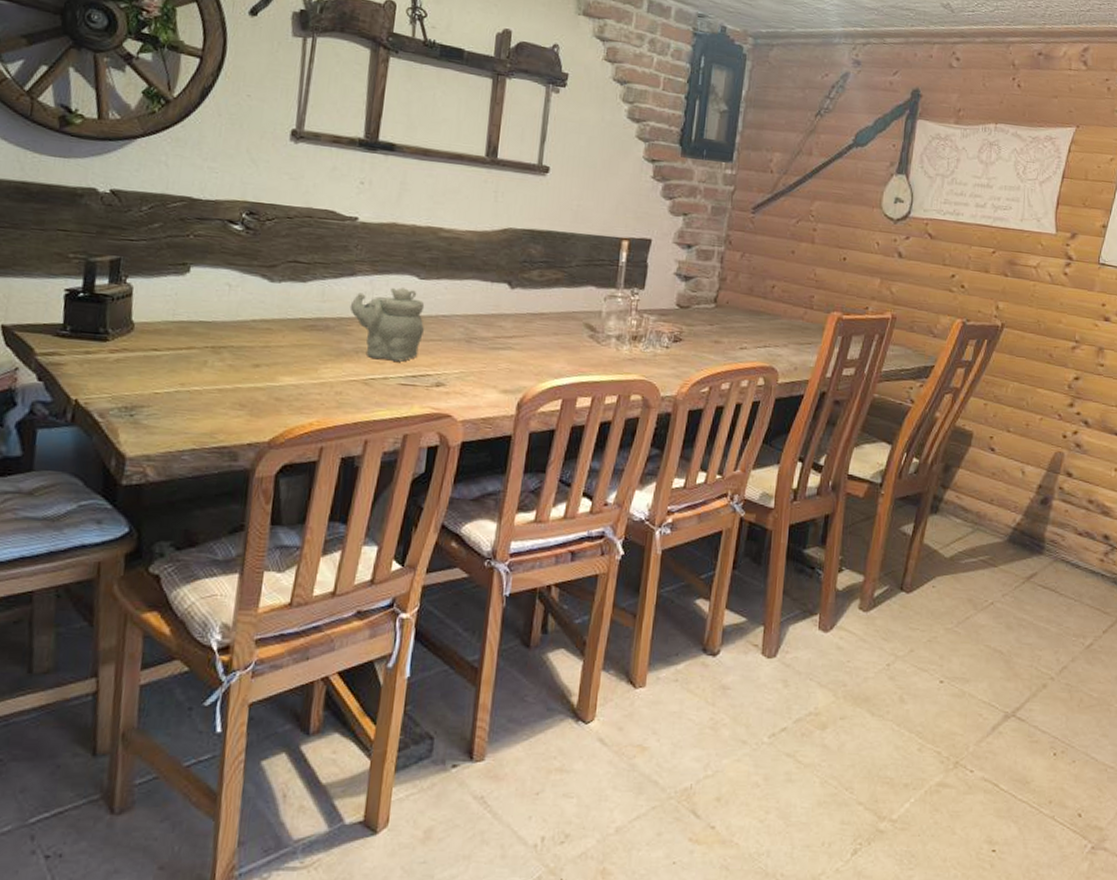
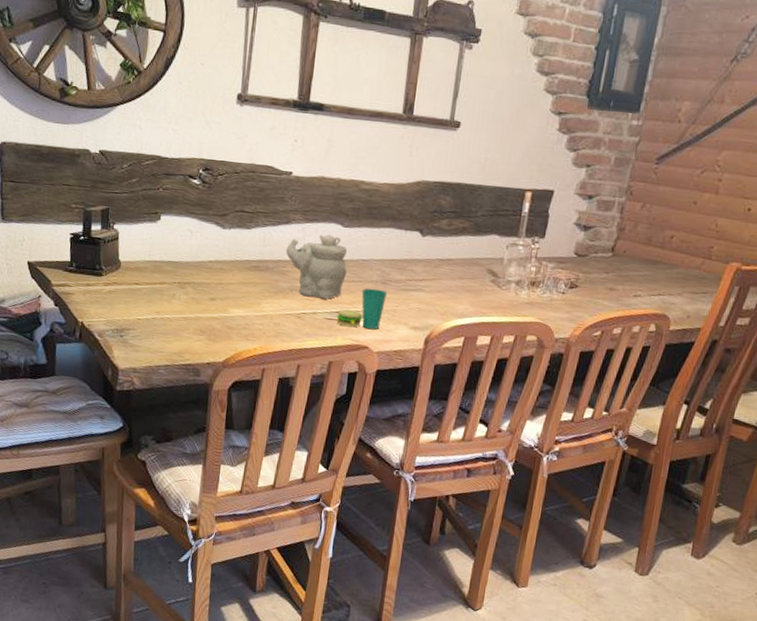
cup: none [412,347,473,395] -> present [336,288,388,330]

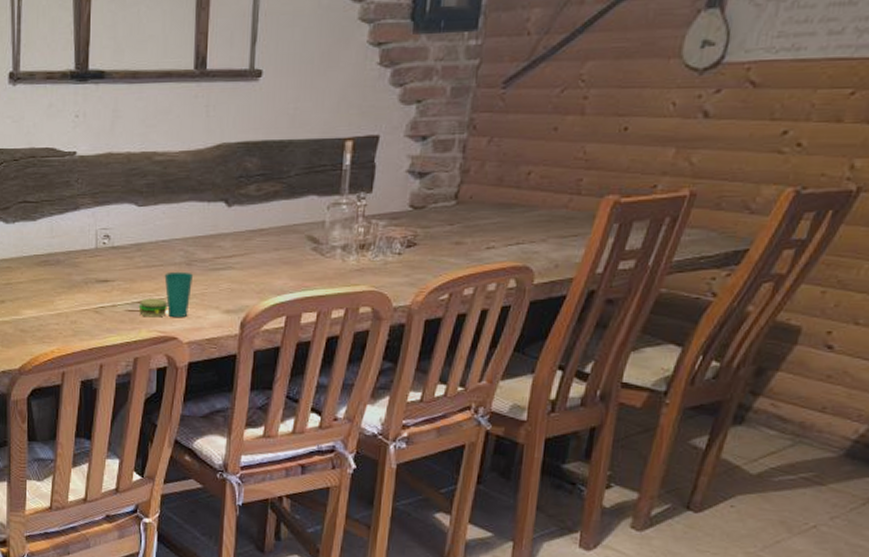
teapot: present [285,234,348,300] -> none [76,217,146,289]

